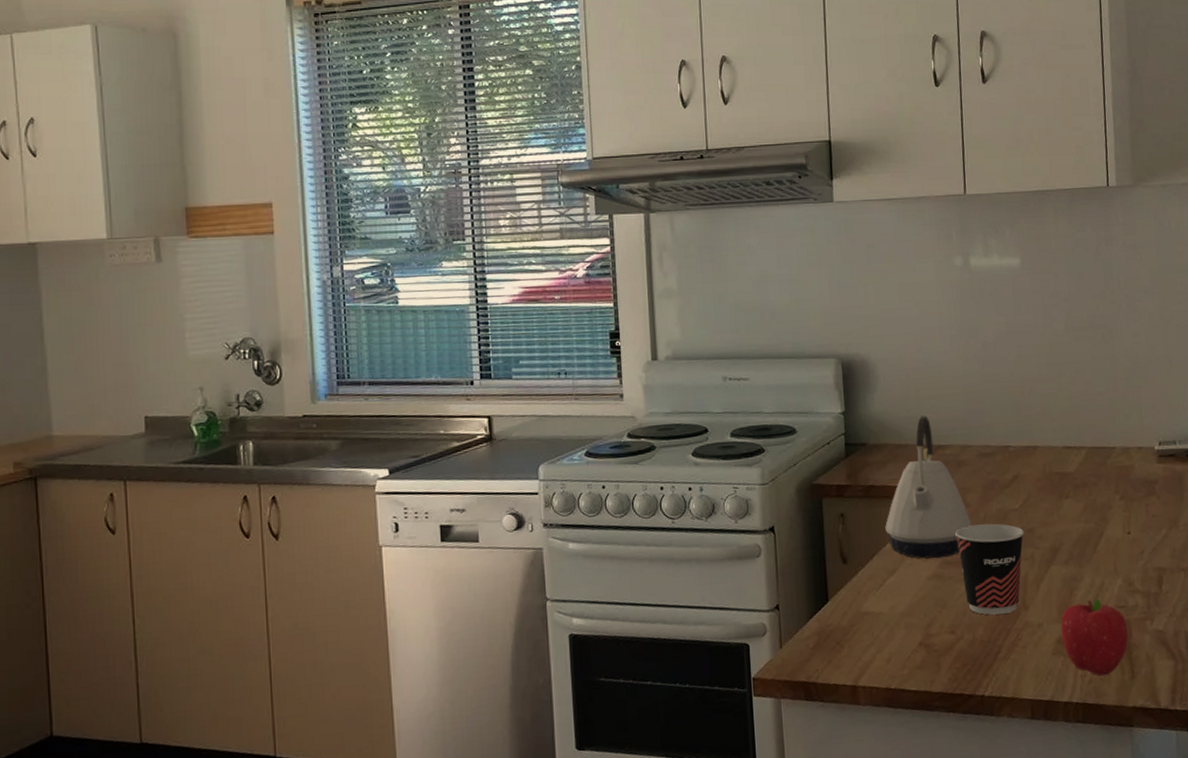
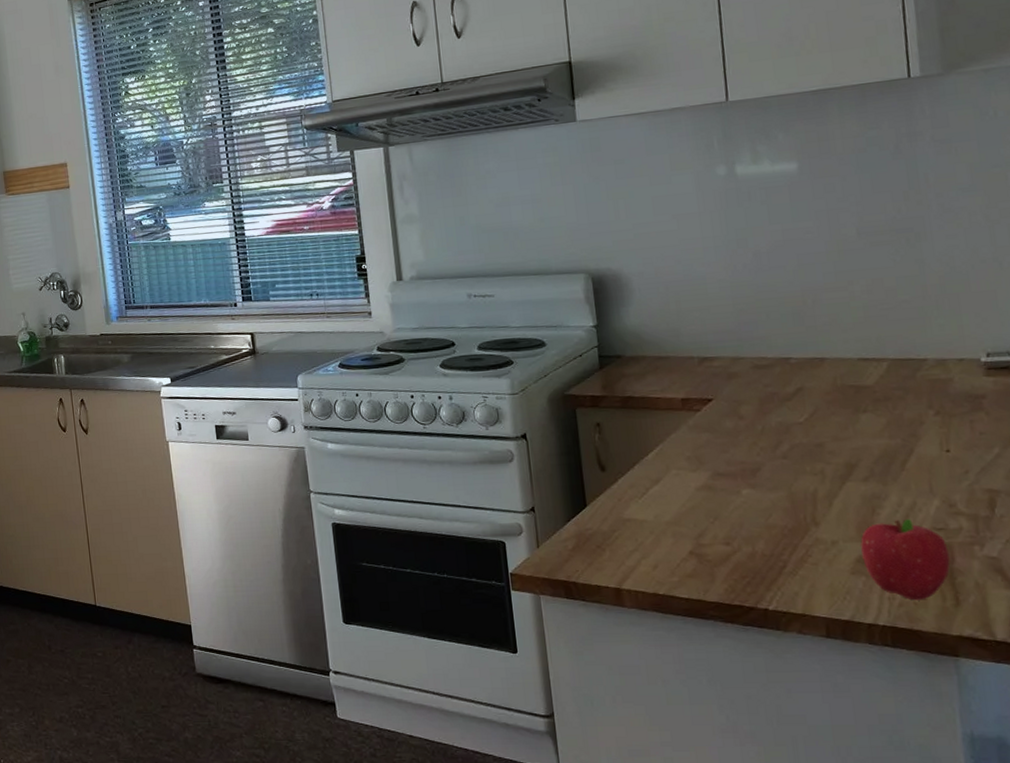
kettle: present [885,415,972,559] -> none [646,328,747,470]
cup: present [954,523,1024,615] -> none [727,436,812,529]

